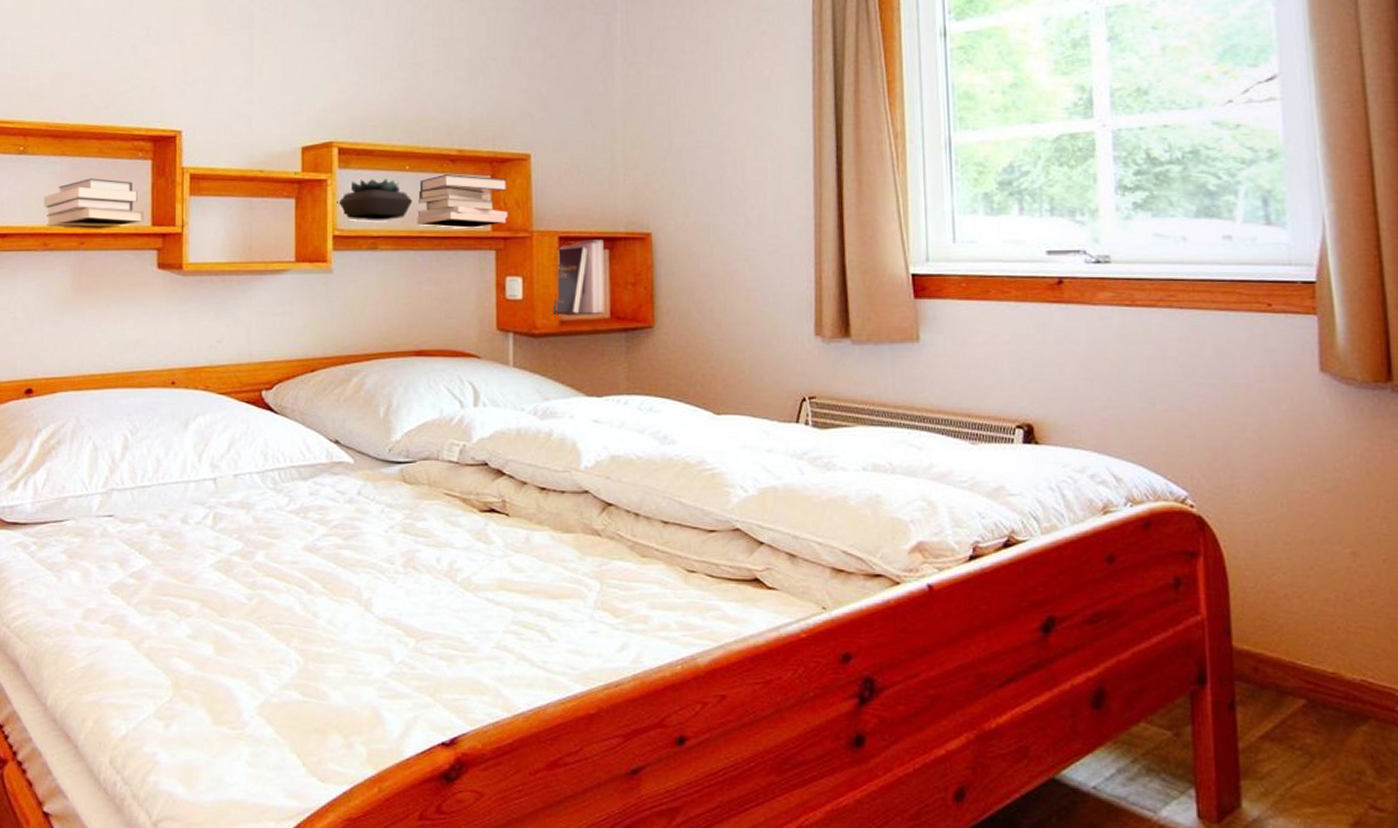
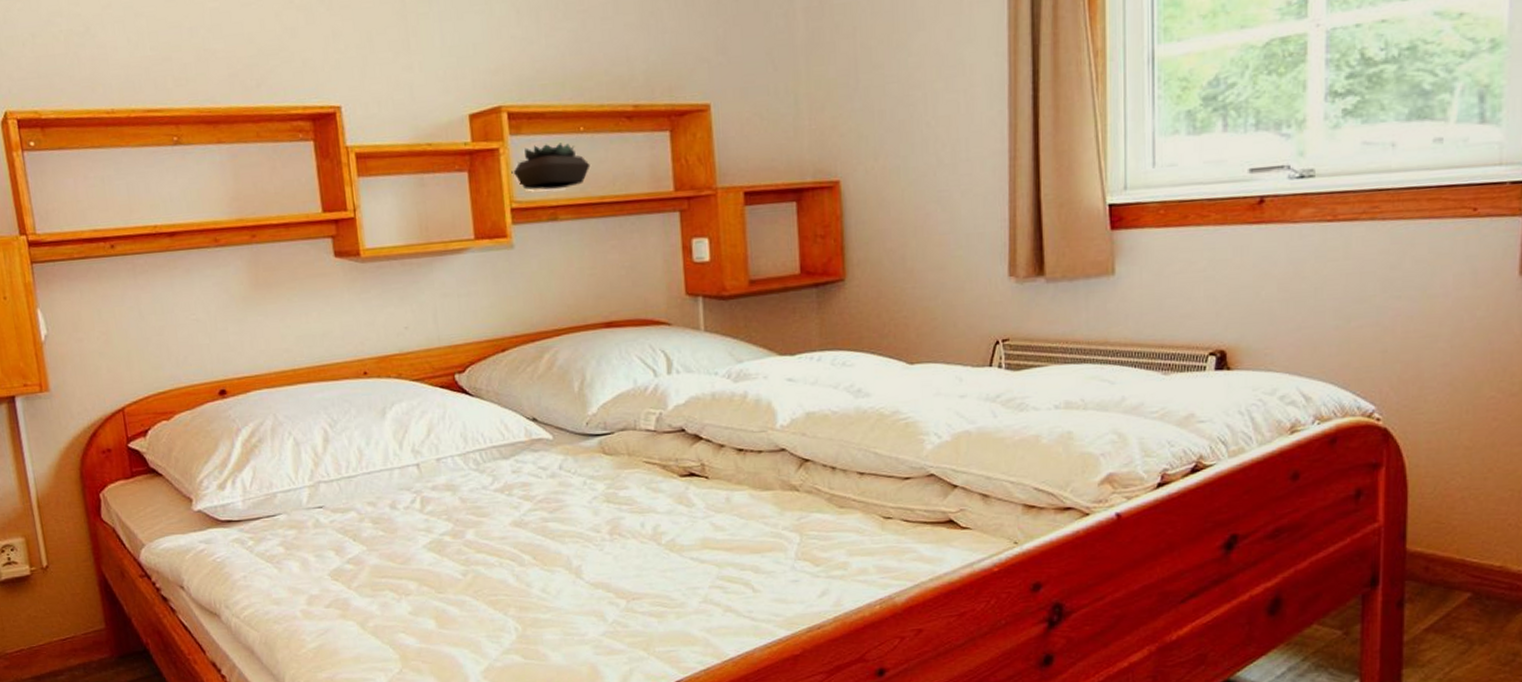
books: present [43,178,145,229] -> none [207,165,315,221]
books: present [417,174,508,228] -> none [596,132,690,191]
books: present [551,239,605,316] -> none [739,191,795,276]

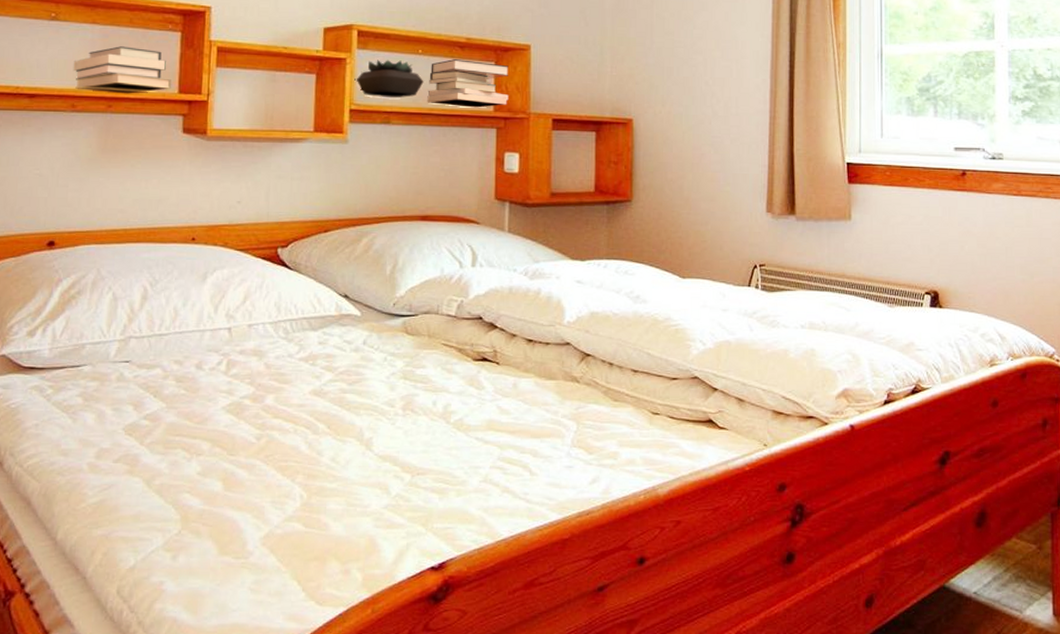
books: none [207,165,315,221] -> present [73,46,172,94]
books: none [596,132,690,191] -> present [427,59,509,108]

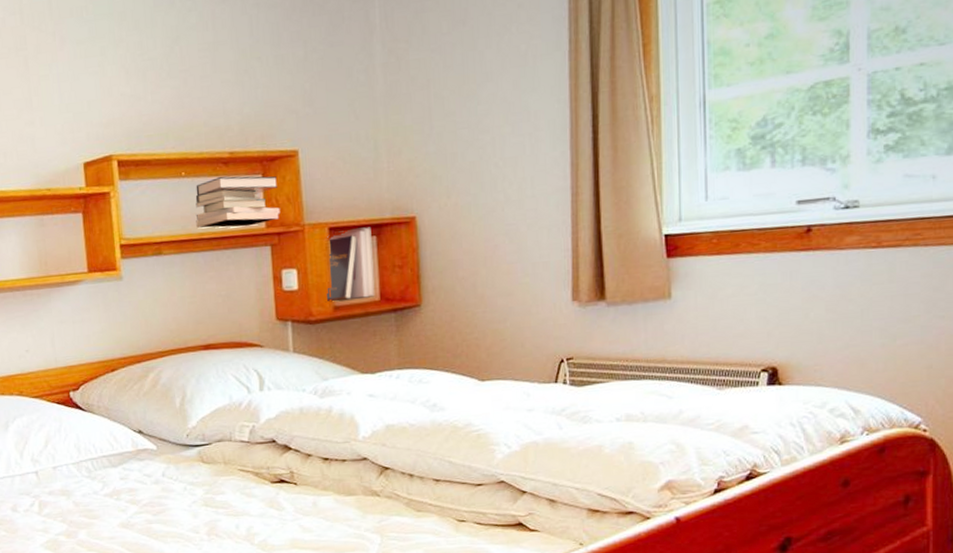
succulent plant: present [356,60,424,99] -> none [122,186,191,229]
books: none [543,122,591,189] -> present [325,227,375,303]

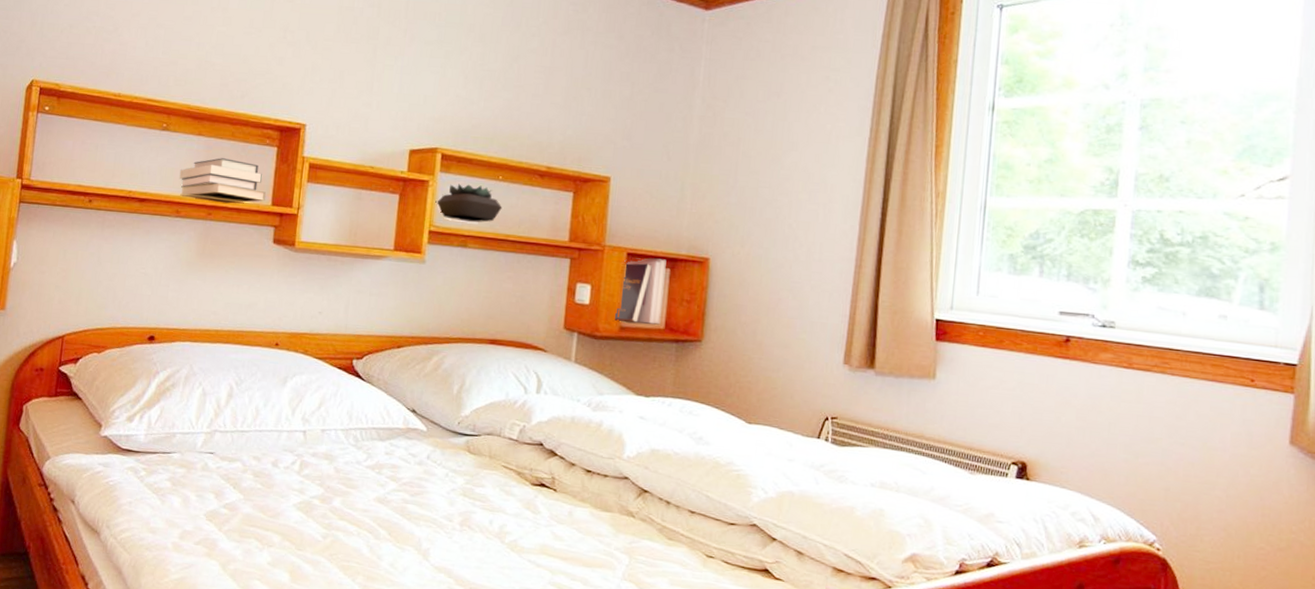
succulent plant: none [122,186,191,229] -> present [436,183,502,223]
books: present [196,176,280,228] -> none [504,187,587,237]

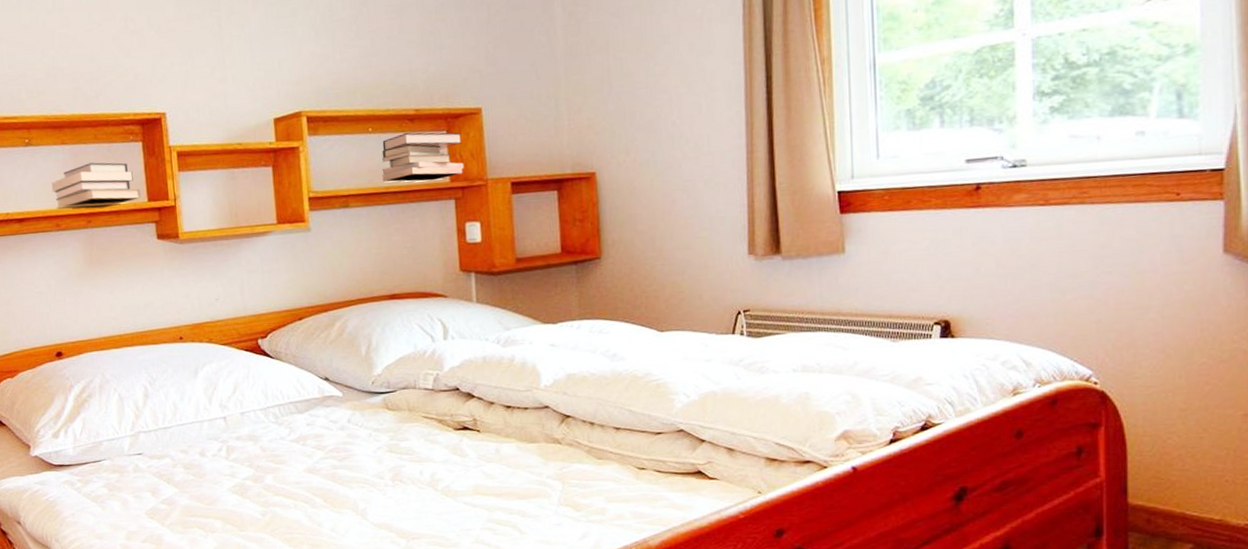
succulent plant: present [436,183,502,223] -> none [310,141,378,182]
books: none [504,187,587,237] -> present [382,132,464,182]
books: present [612,258,667,326] -> none [507,182,556,255]

